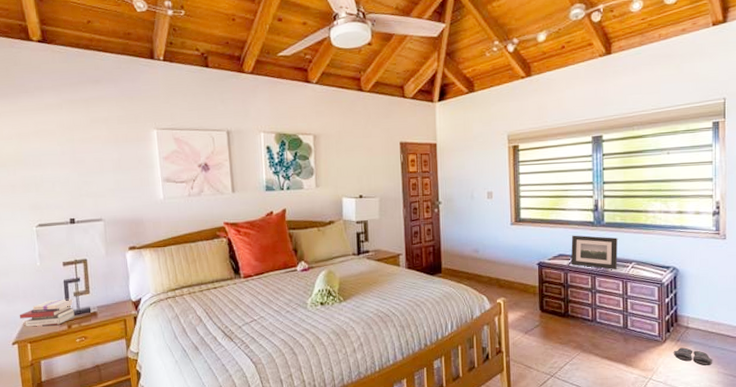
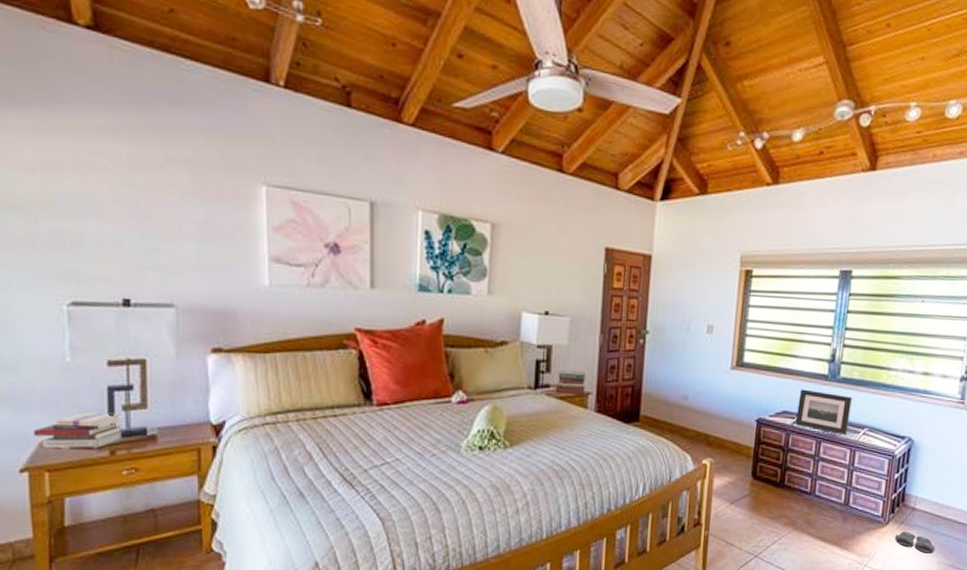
books: none [374,238,397,257] -> present [556,370,586,395]

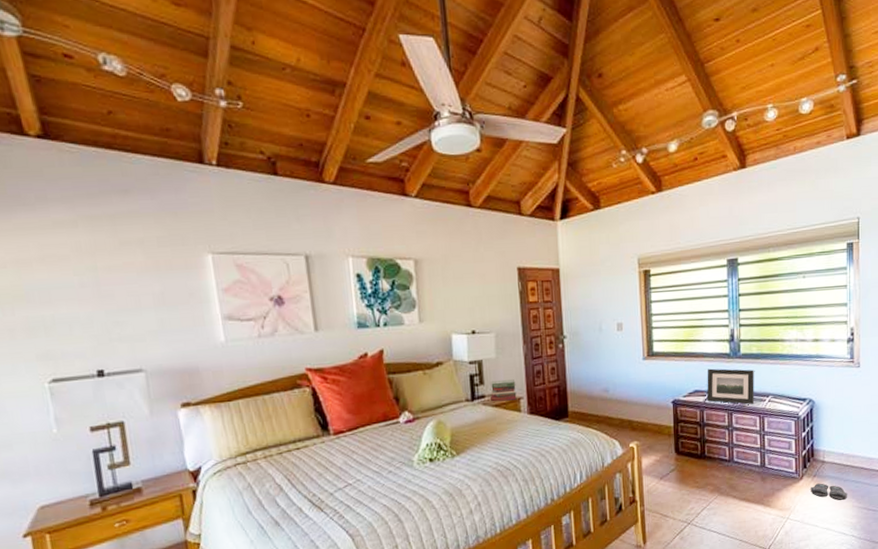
books: present [33,413,122,449] -> none [30,472,111,512]

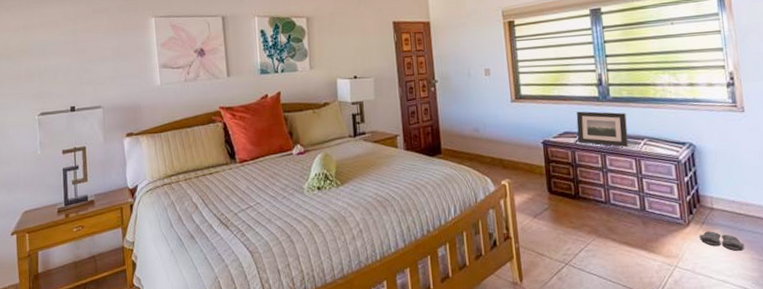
books: present [490,379,517,402] -> none [370,119,394,138]

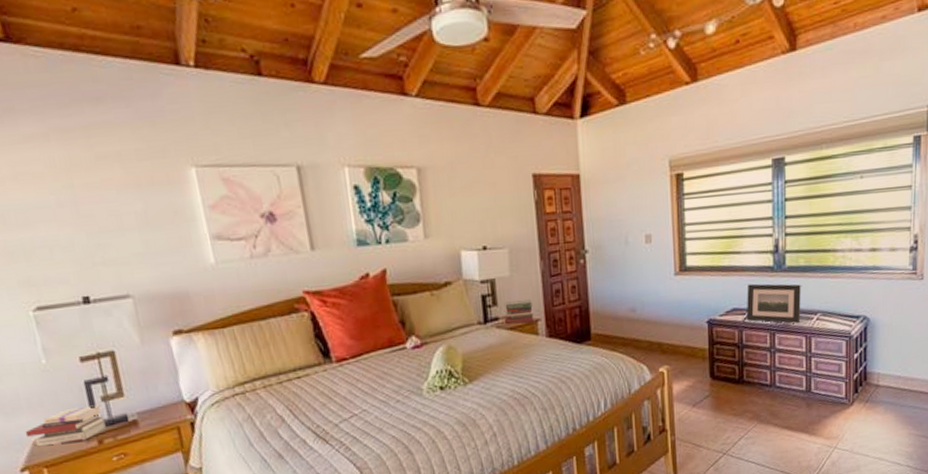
books: none [19,187,73,216] -> present [25,405,107,446]
books: none [370,119,394,138] -> present [505,299,534,325]
slippers: present [699,231,745,251] -> none [862,409,904,428]

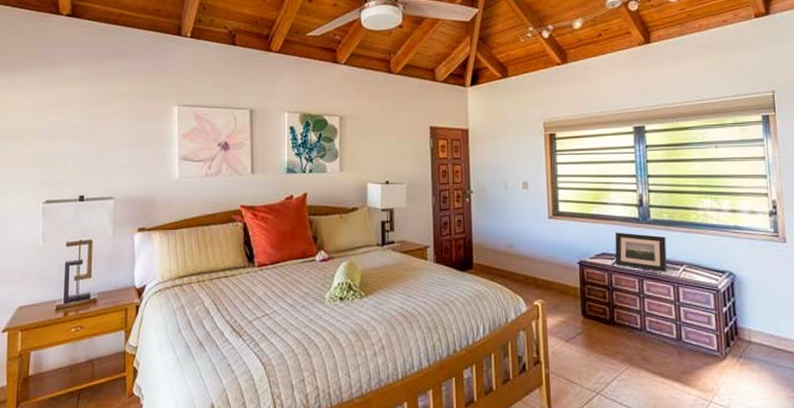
books: present [25,405,107,446] -> none [13,282,73,312]
books: present [505,299,534,325] -> none [399,229,424,248]

